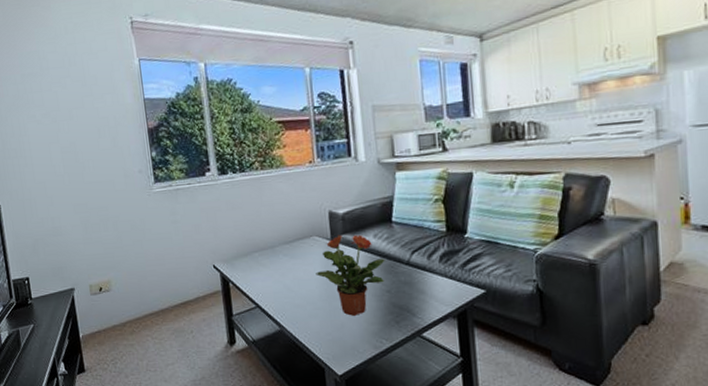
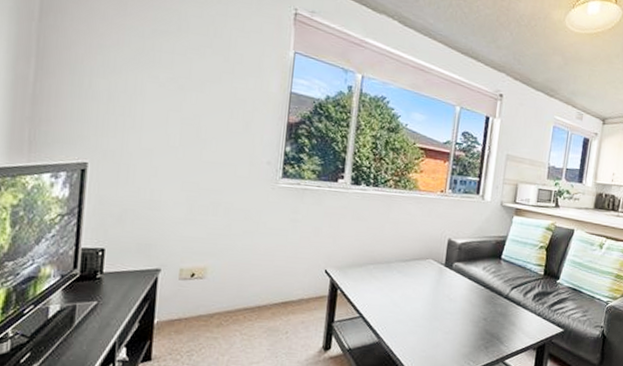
potted plant: present [315,234,385,316] -> none [423,262,488,337]

